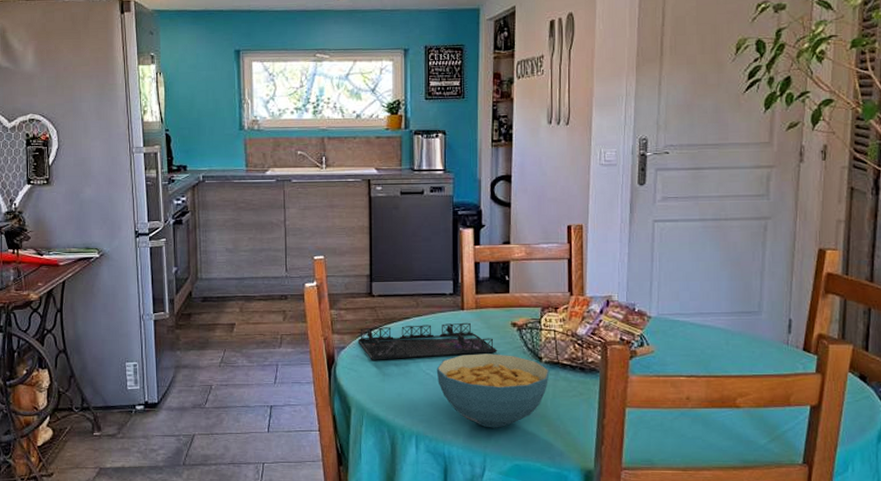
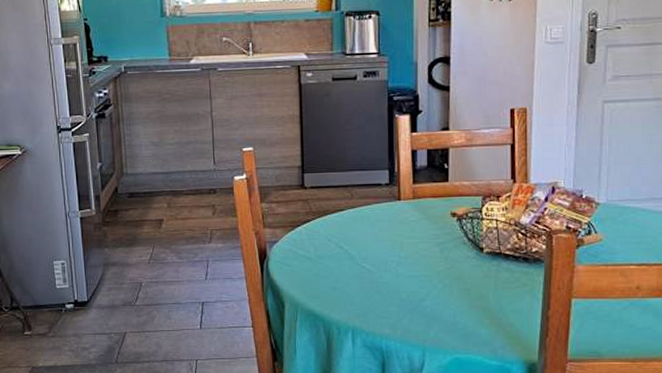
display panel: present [357,322,498,360] -> none [290,213,437,254]
cereal bowl: present [436,353,550,428] -> none [372,245,491,321]

